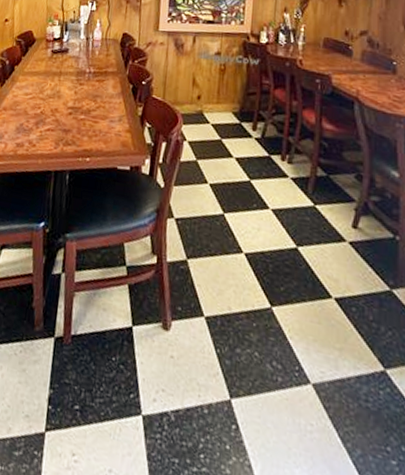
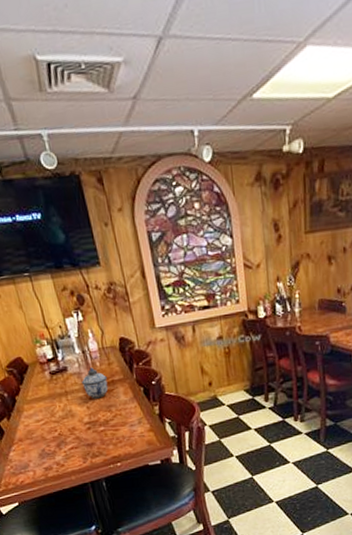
lidded jar: none [77,54,101,86] -> present [81,367,108,399]

